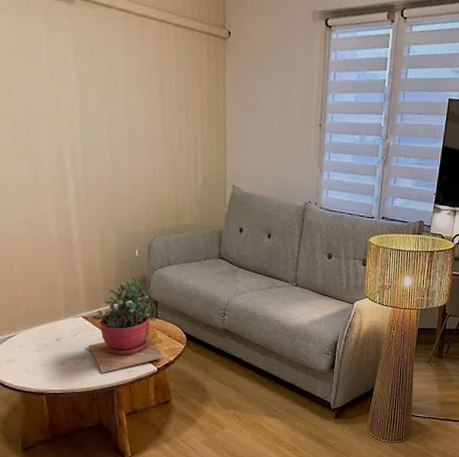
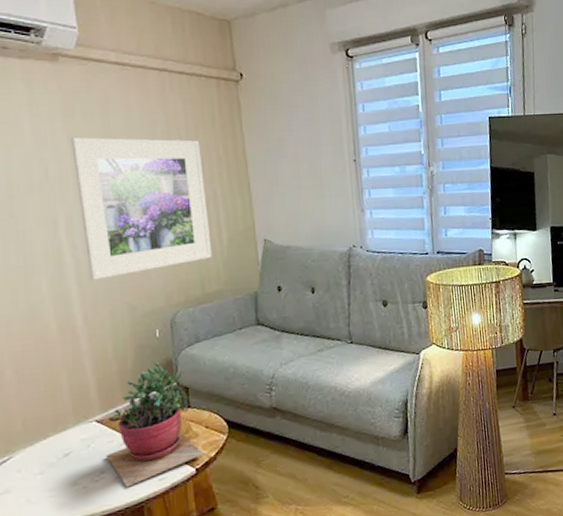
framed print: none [80,73,188,201] -> present [71,136,213,280]

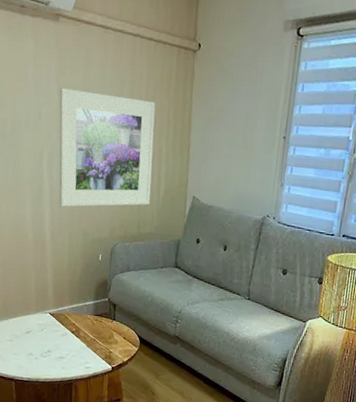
succulent plant: present [106,362,204,488] -> none [53,279,119,367]

